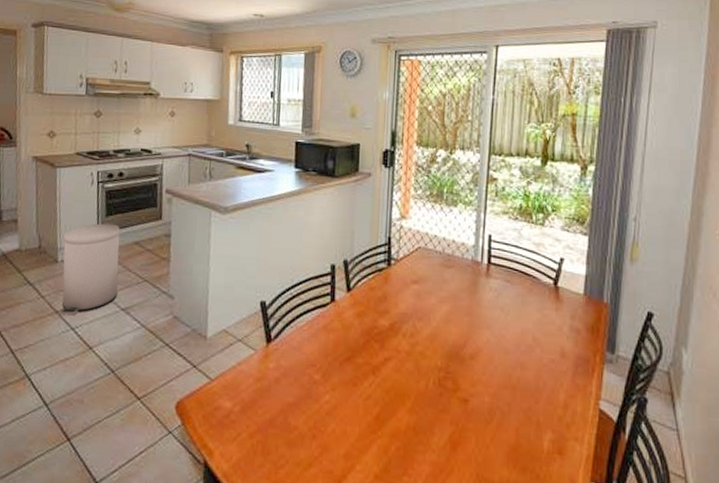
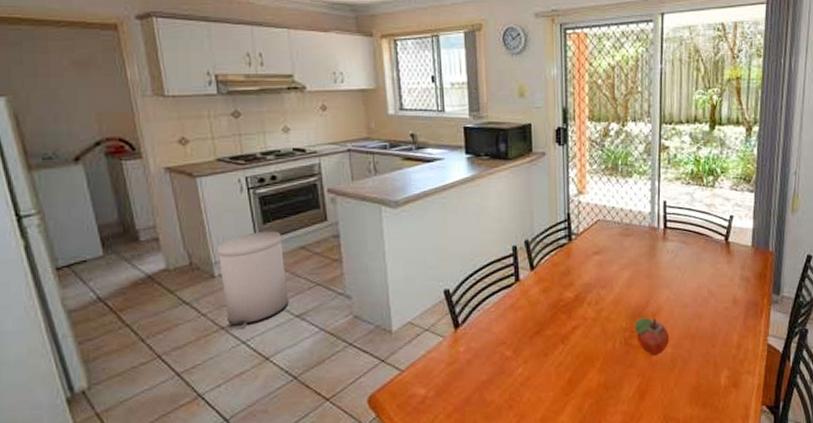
fruit: none [450,358,488,403] -> present [634,317,670,355]

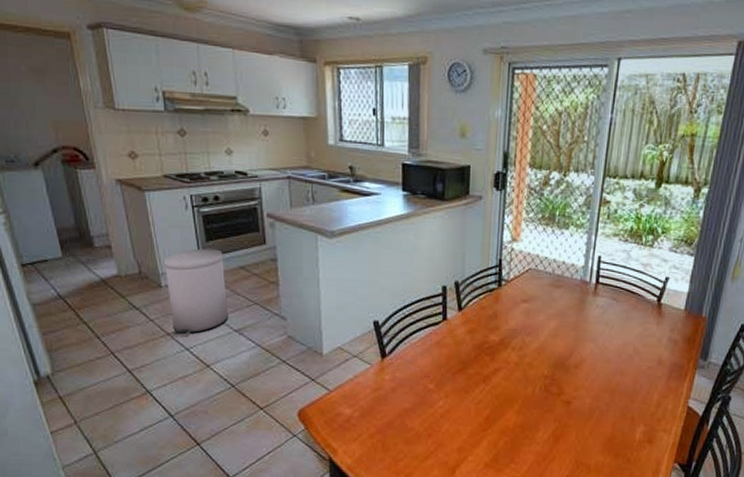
fruit: present [634,317,670,355] -> none [555,368,590,404]

